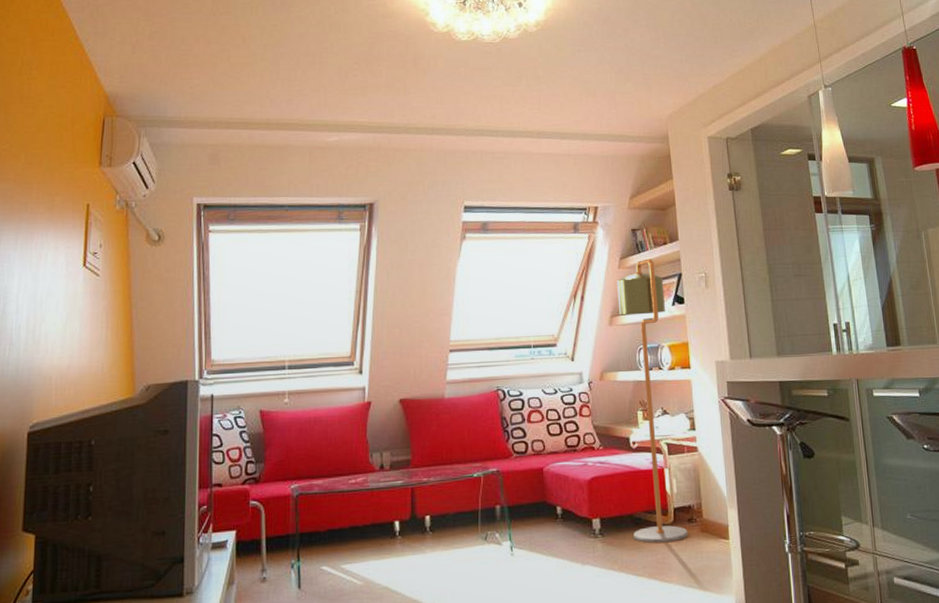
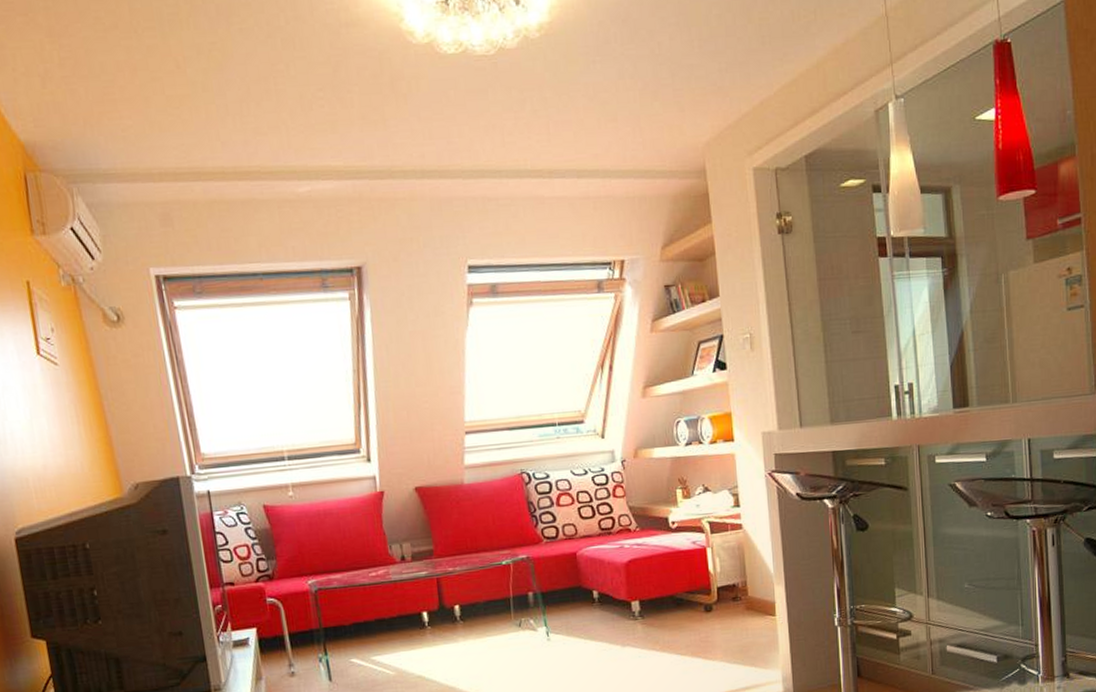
floor lamp: present [617,258,688,544] -> none [649,319,733,623]

